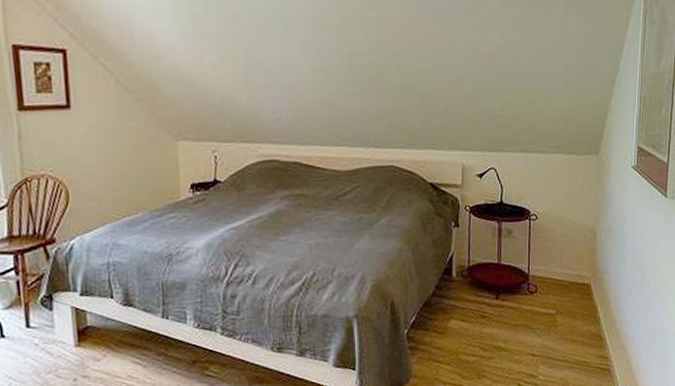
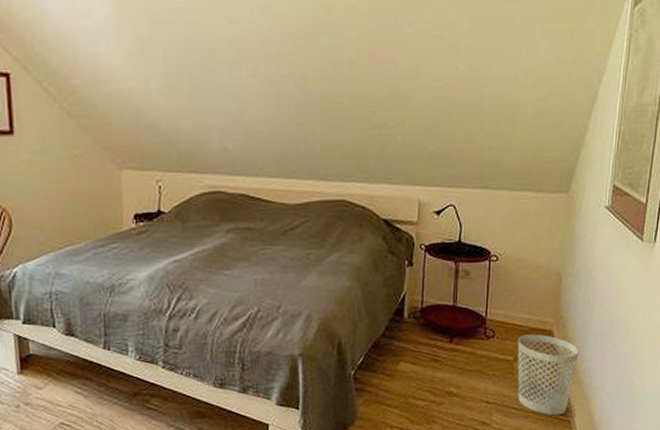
wastebasket: none [558,287,615,366] -> present [517,334,579,416]

